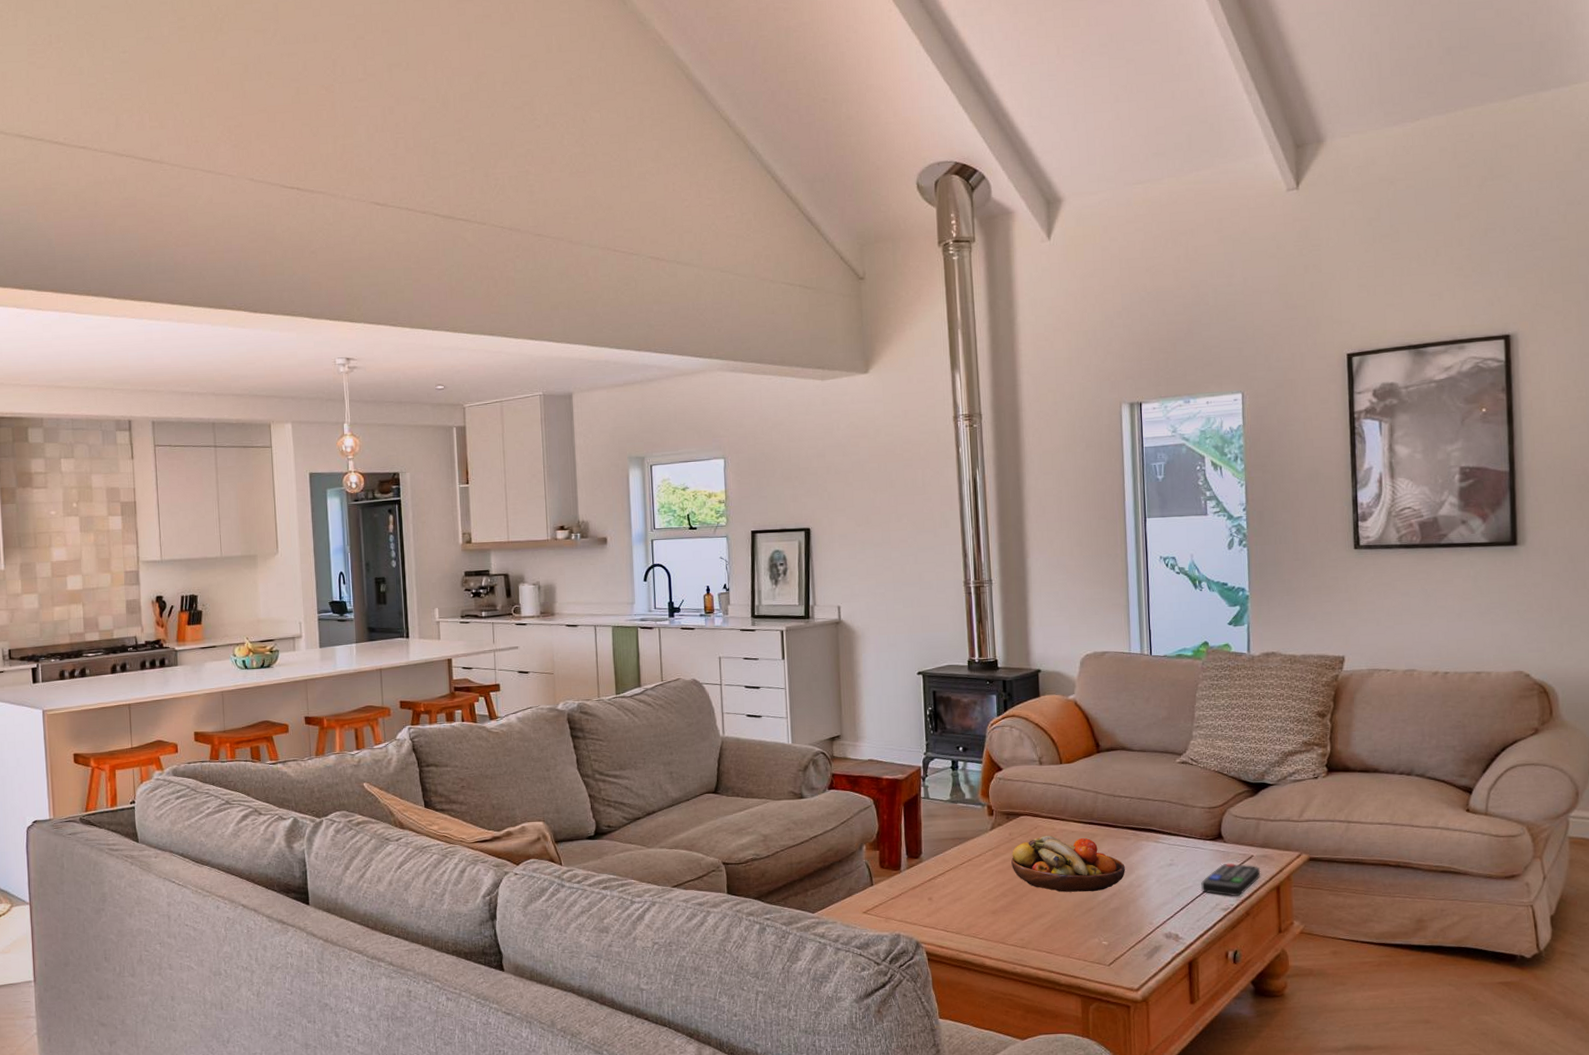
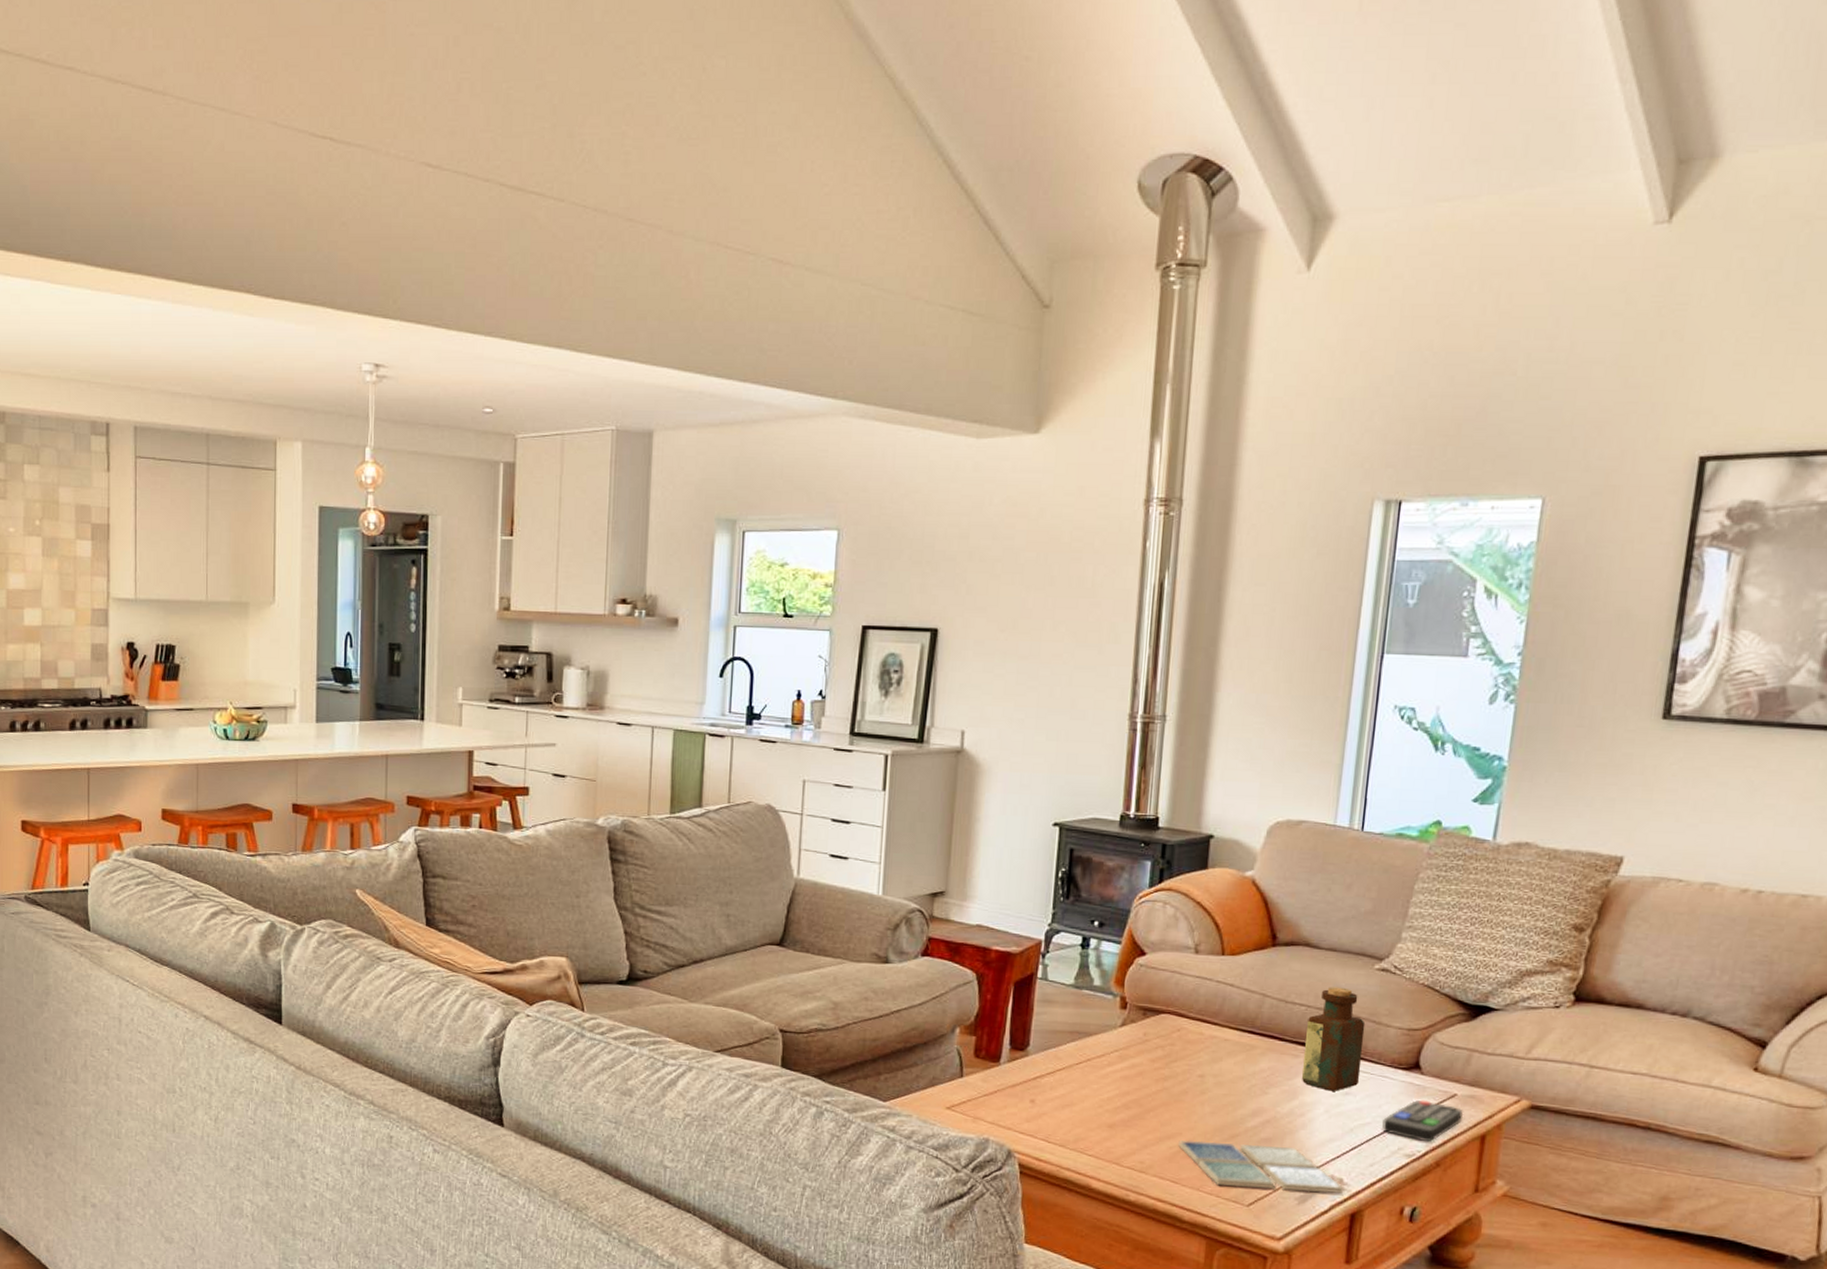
fruit bowl: present [1011,835,1125,892] -> none [1141,1040,1287,1116]
drink coaster: none [1048,913,1181,951] -> present [1178,1140,1344,1193]
bottle: none [1133,780,1179,864] -> present [1302,987,1366,1091]

